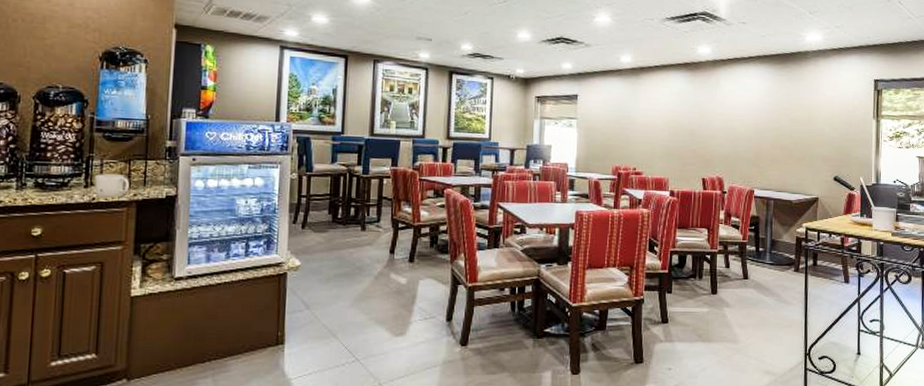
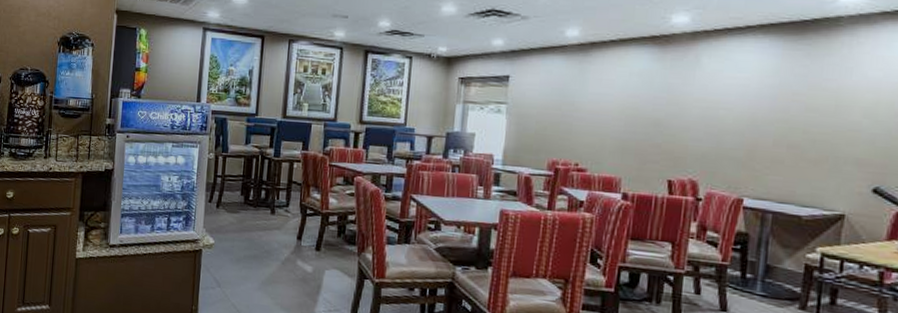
mug: present [94,174,129,199] -> none [51,146,77,169]

